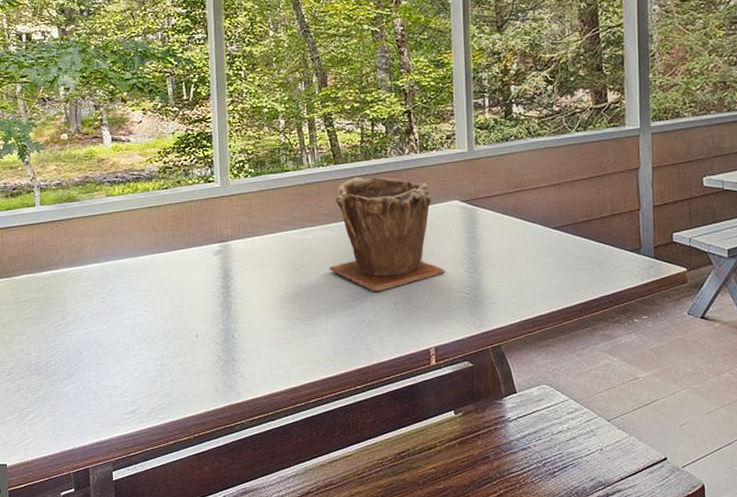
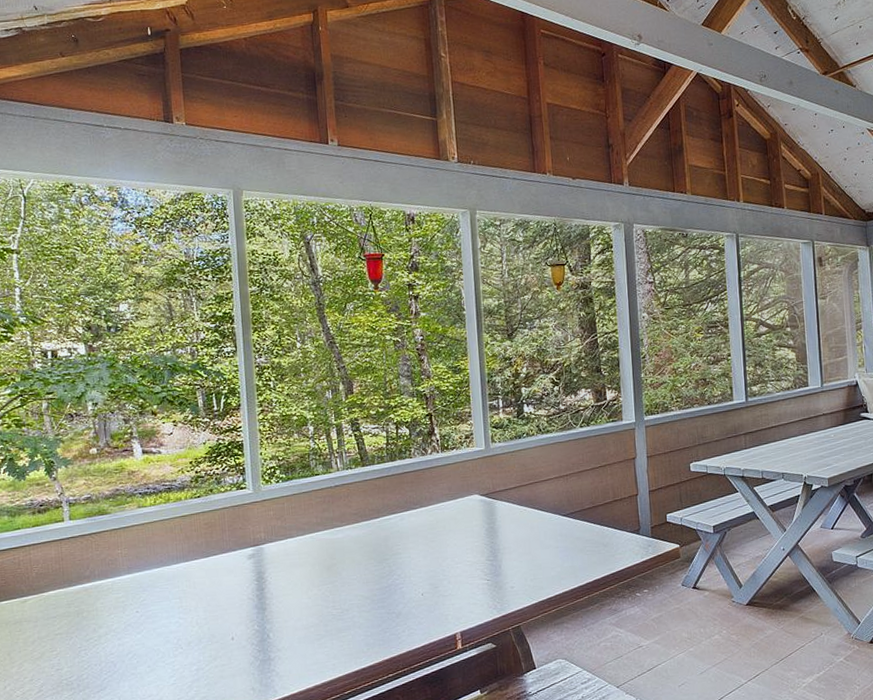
plant pot: present [329,176,446,291] -> none [360,476,468,584]

